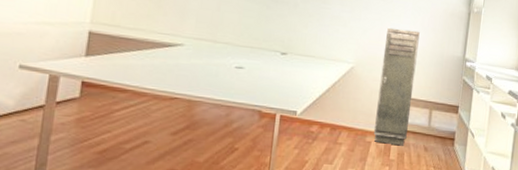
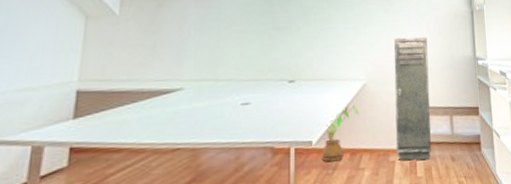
house plant: none [304,83,344,133] -> present [322,103,359,162]

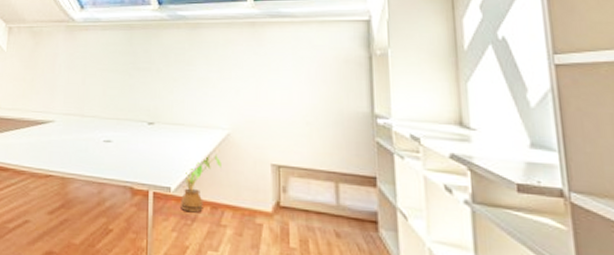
storage cabinet: present [393,37,431,161] -> none [263,84,309,231]

